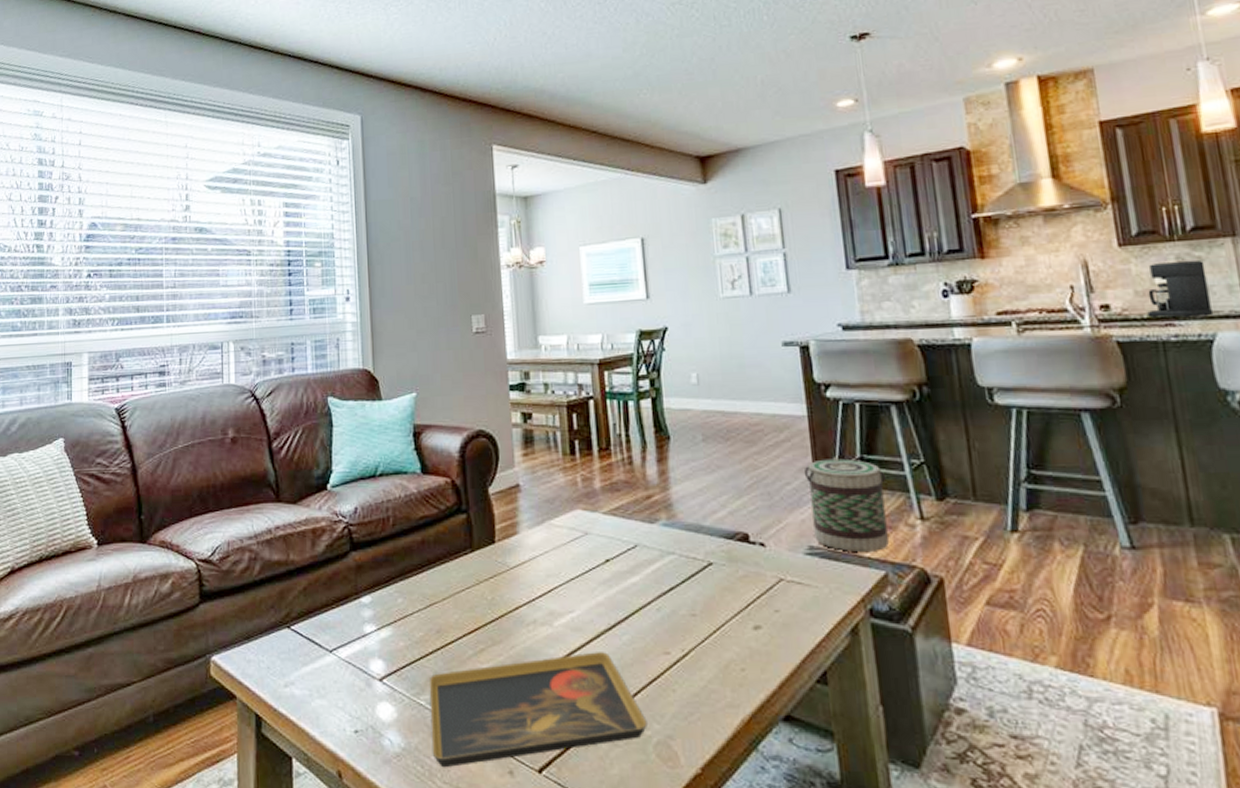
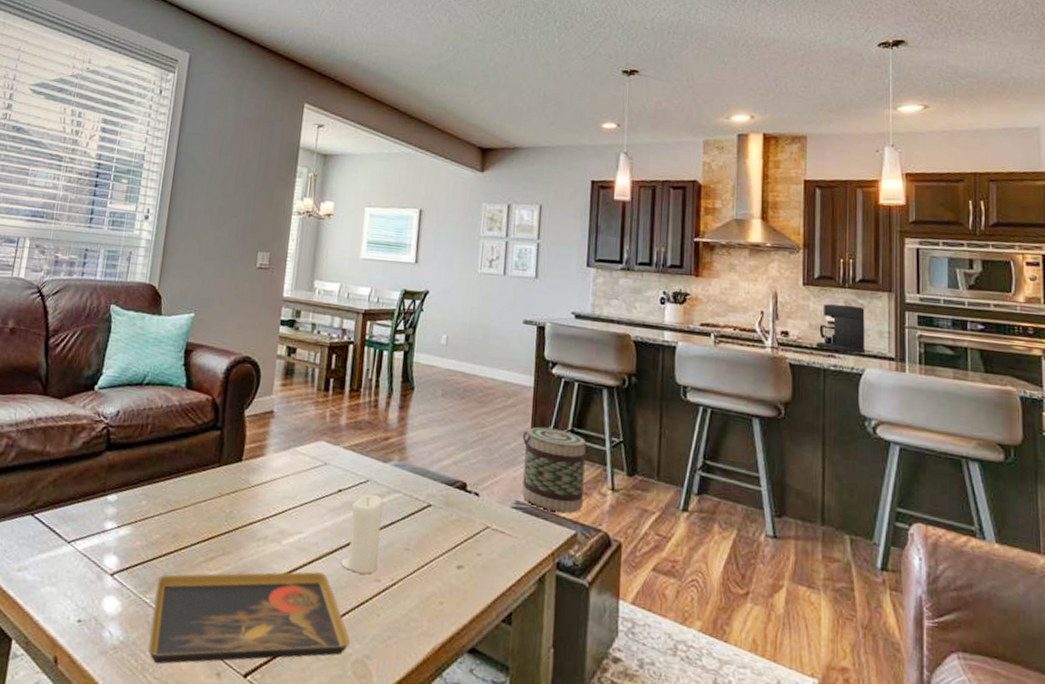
candle: none [622,559,664,648] -> present [341,493,384,575]

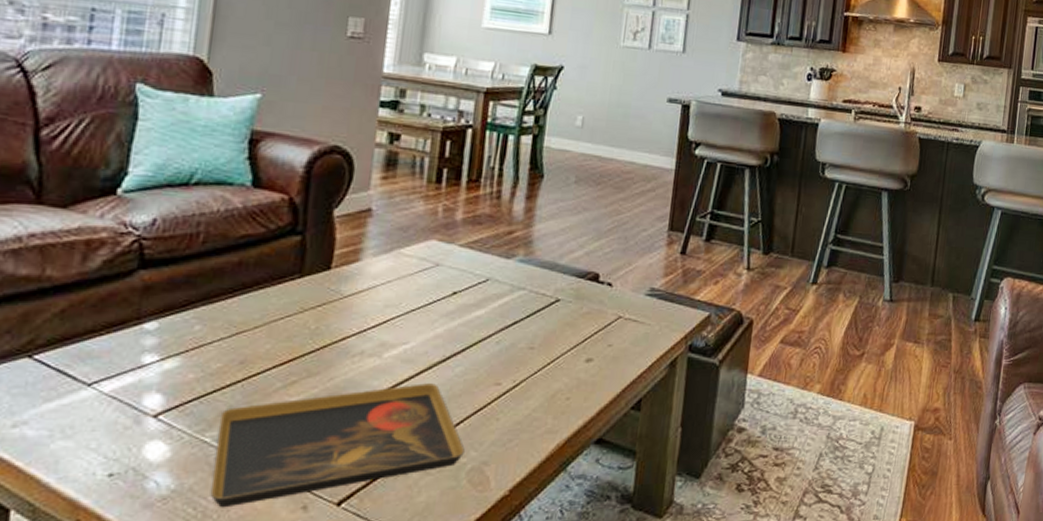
candle: present [341,493,384,575] -> none [455,293,507,379]
basket: present [522,426,590,514] -> none [657,209,729,296]
coffee maker: present [816,304,866,354] -> none [943,79,988,127]

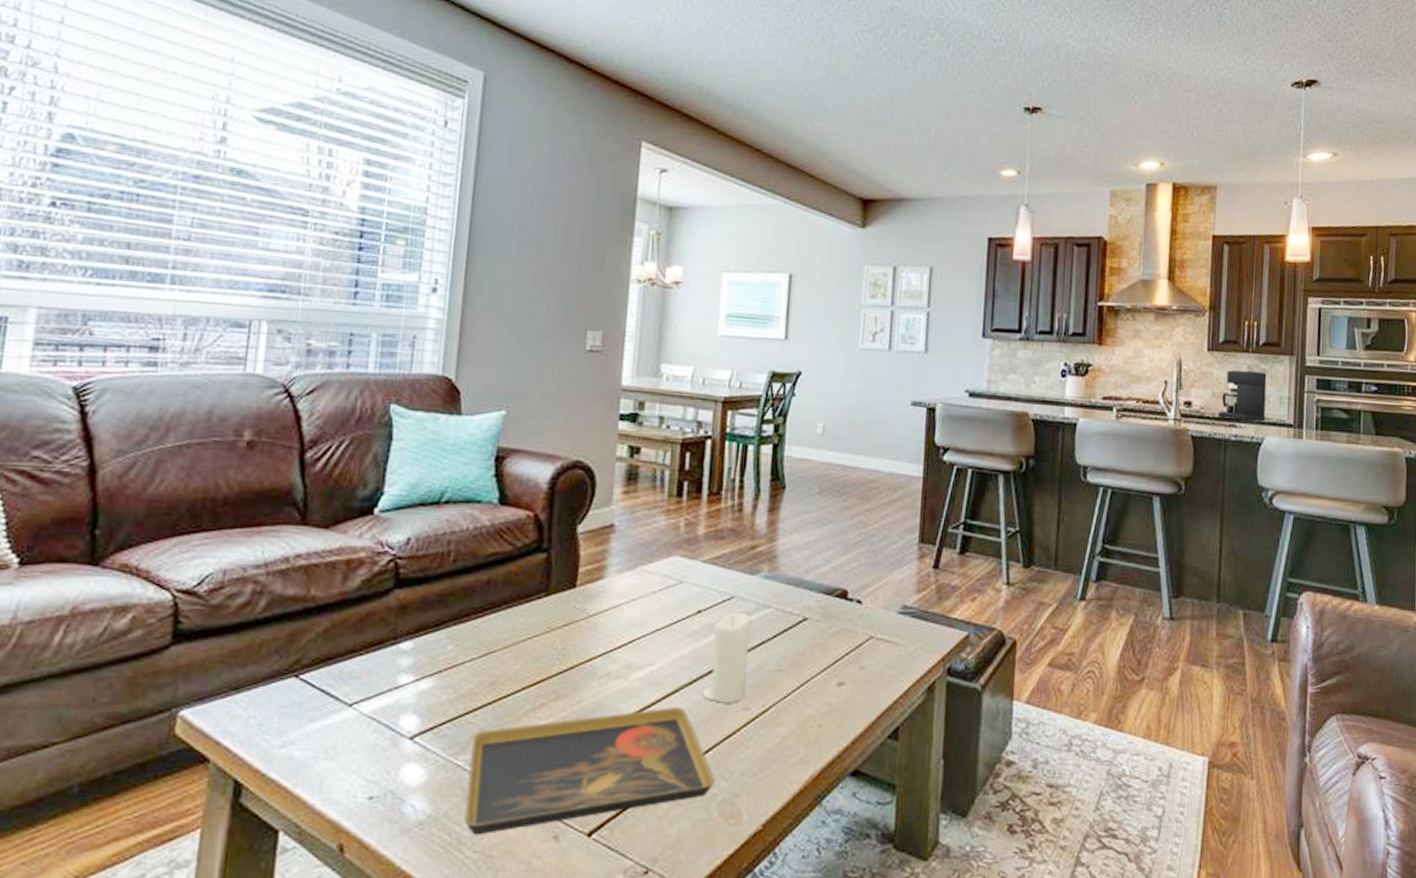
candle: none [455,293,507,379] -> present [702,612,752,703]
coffee maker: none [943,79,988,127] -> present [1218,370,1267,422]

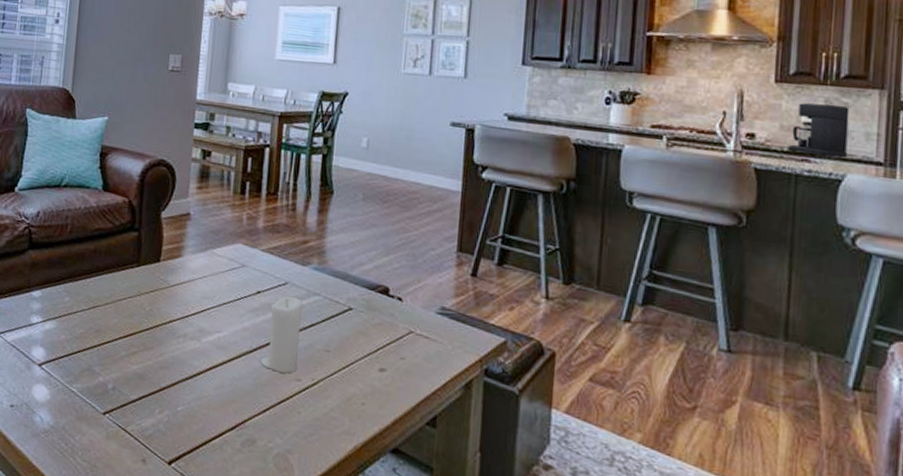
decorative tray: present [464,707,715,836] -> none [76,366,271,449]

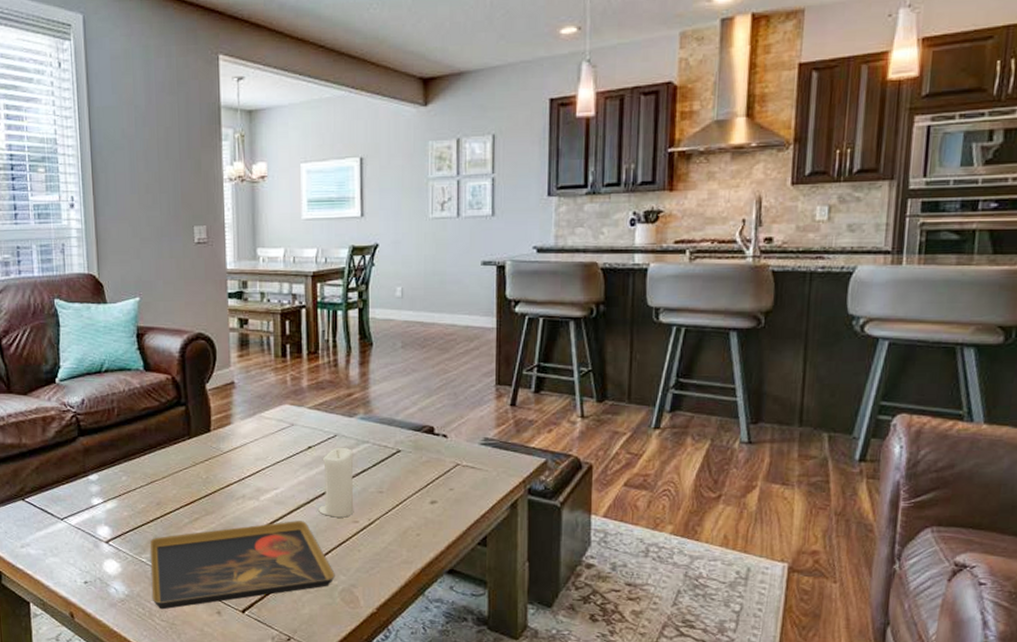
decorative tray: none [76,366,271,449] -> present [149,521,335,610]
coffee maker: present [788,103,850,159] -> none [803,200,861,252]

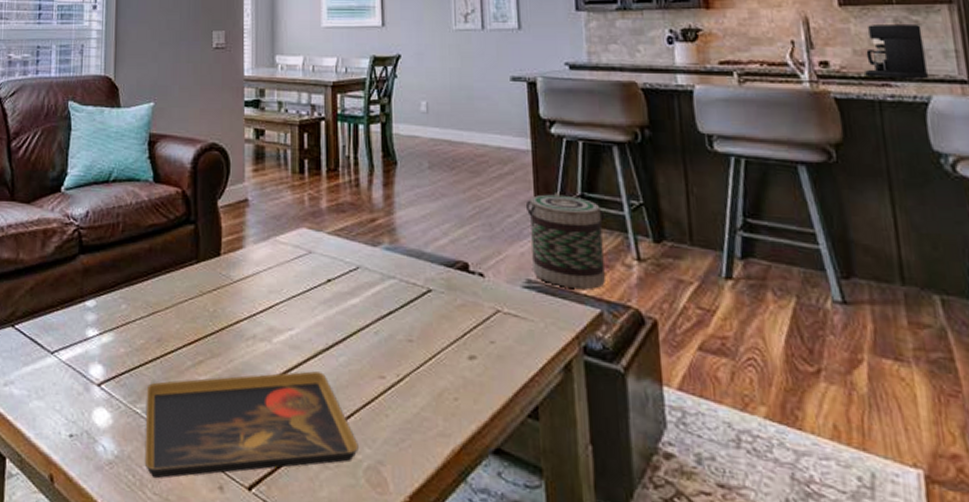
candle: present [319,447,354,518] -> none [339,281,380,371]
basket: none [487,364,558,444] -> present [525,193,606,290]
coffee maker: none [803,200,861,252] -> present [865,23,930,79]

